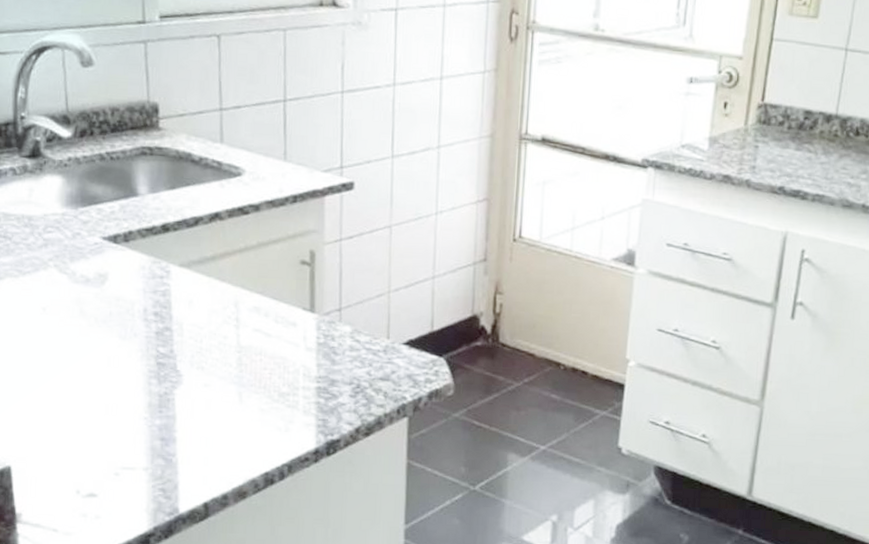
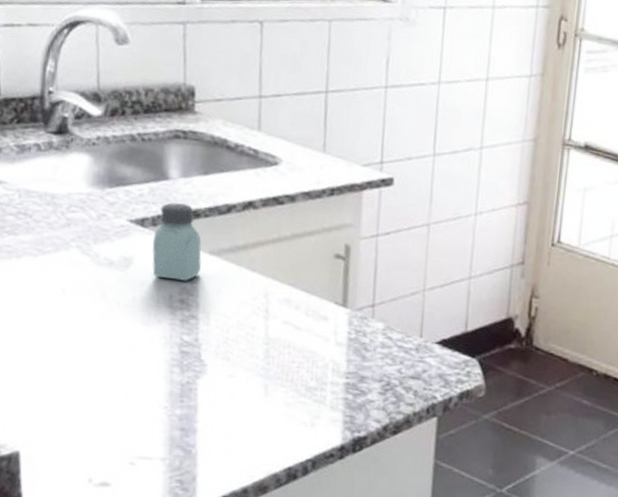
saltshaker: none [125,218,173,294] -> present [152,202,202,281]

